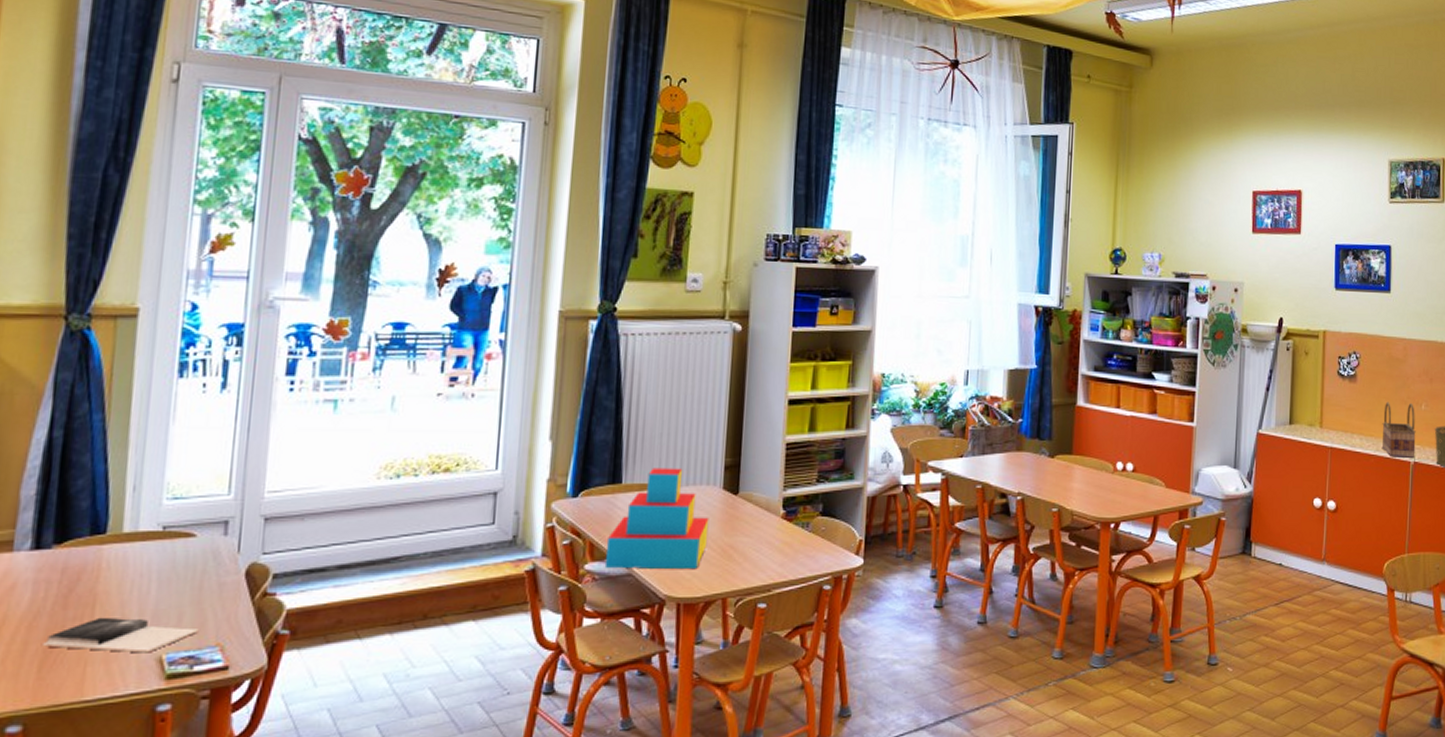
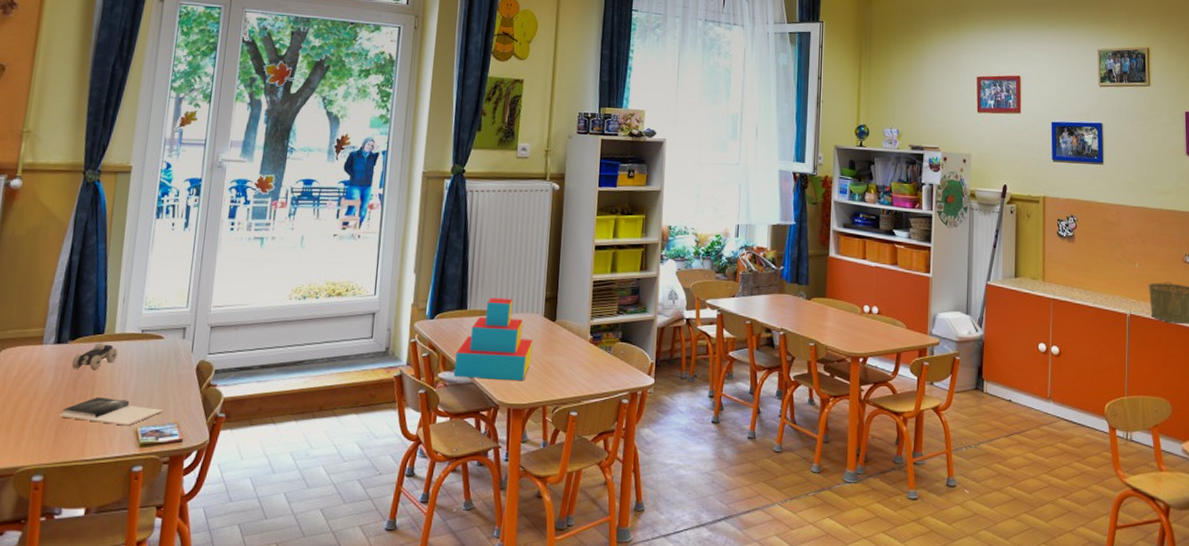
toy car: none [58,544,128,582] -> present [71,341,118,369]
basket: present [1382,401,1416,458] -> none [1099,260,1131,310]

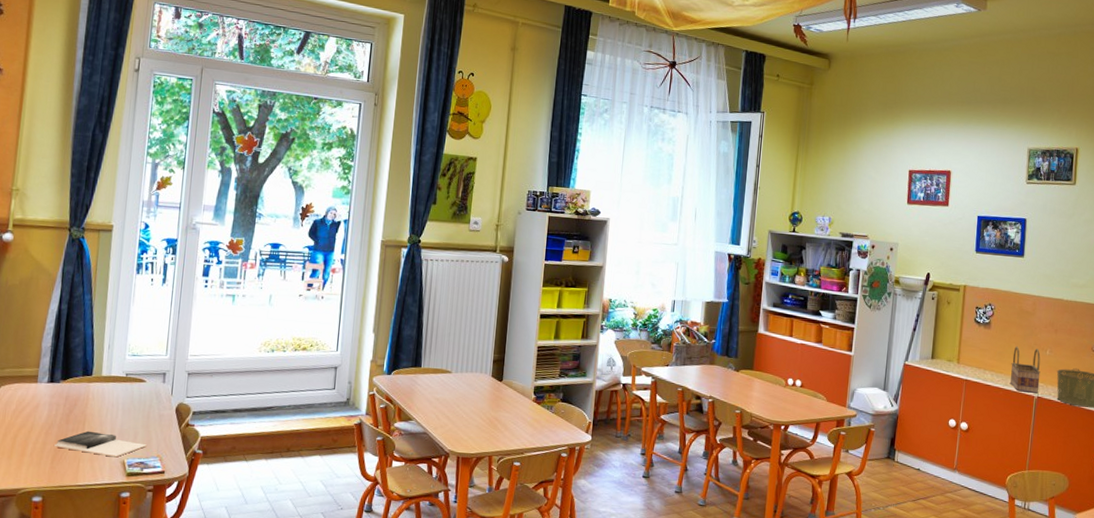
toy car: present [71,341,118,369] -> none [64,382,105,407]
toy blocks: present [453,297,533,381] -> none [408,357,481,434]
basket: none [1099,260,1131,310] -> present [1010,346,1041,393]

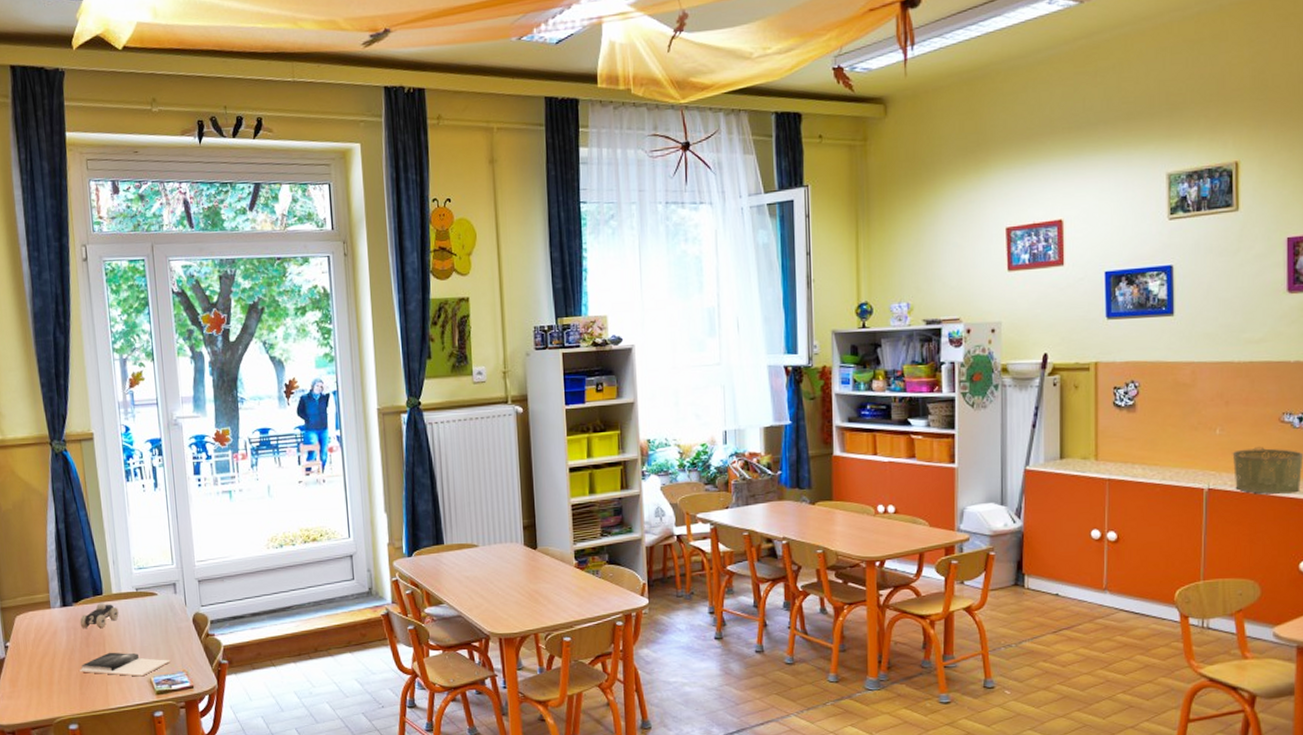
toy car: none [64,382,105,407] -> present [80,602,119,628]
basket: present [1010,346,1041,393] -> none [1168,429,1210,485]

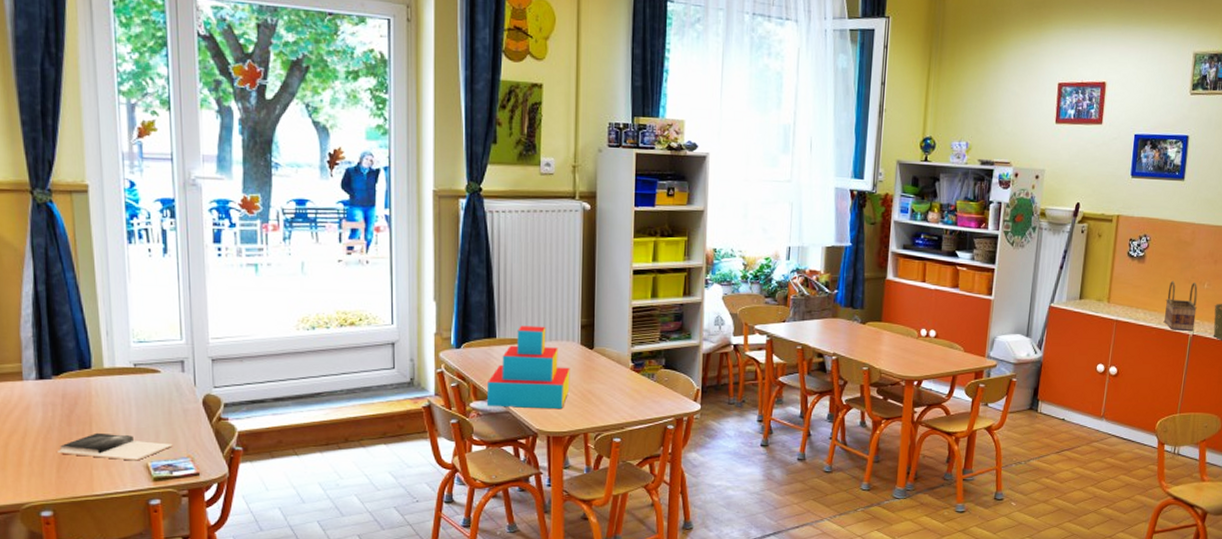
toy car: present [80,602,119,628] -> none [60,376,111,405]
toy blocks: none [439,529,517,612] -> present [486,325,570,410]
basket: none [1168,429,1210,485] -> present [1164,280,1198,331]

